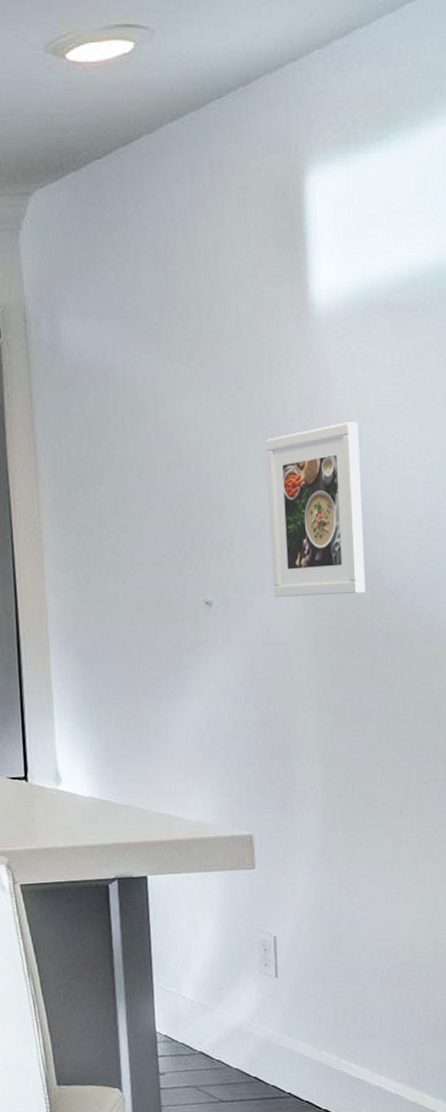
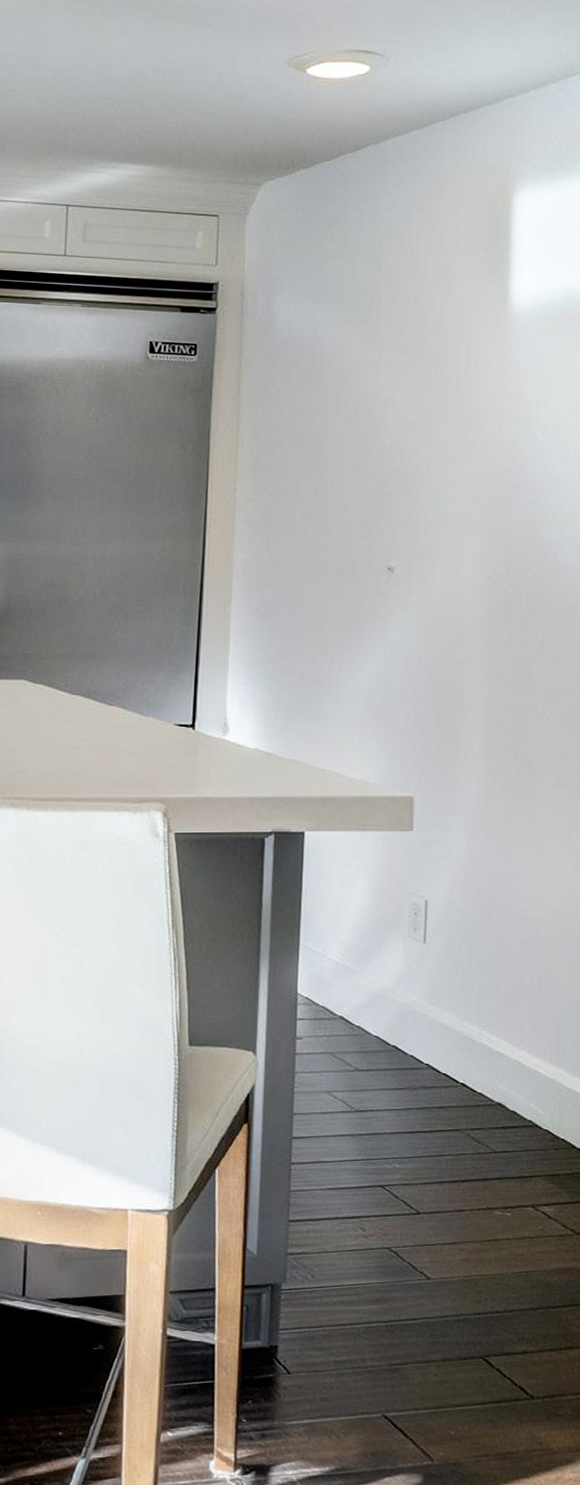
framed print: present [265,422,366,597] -> none [453,413,545,571]

